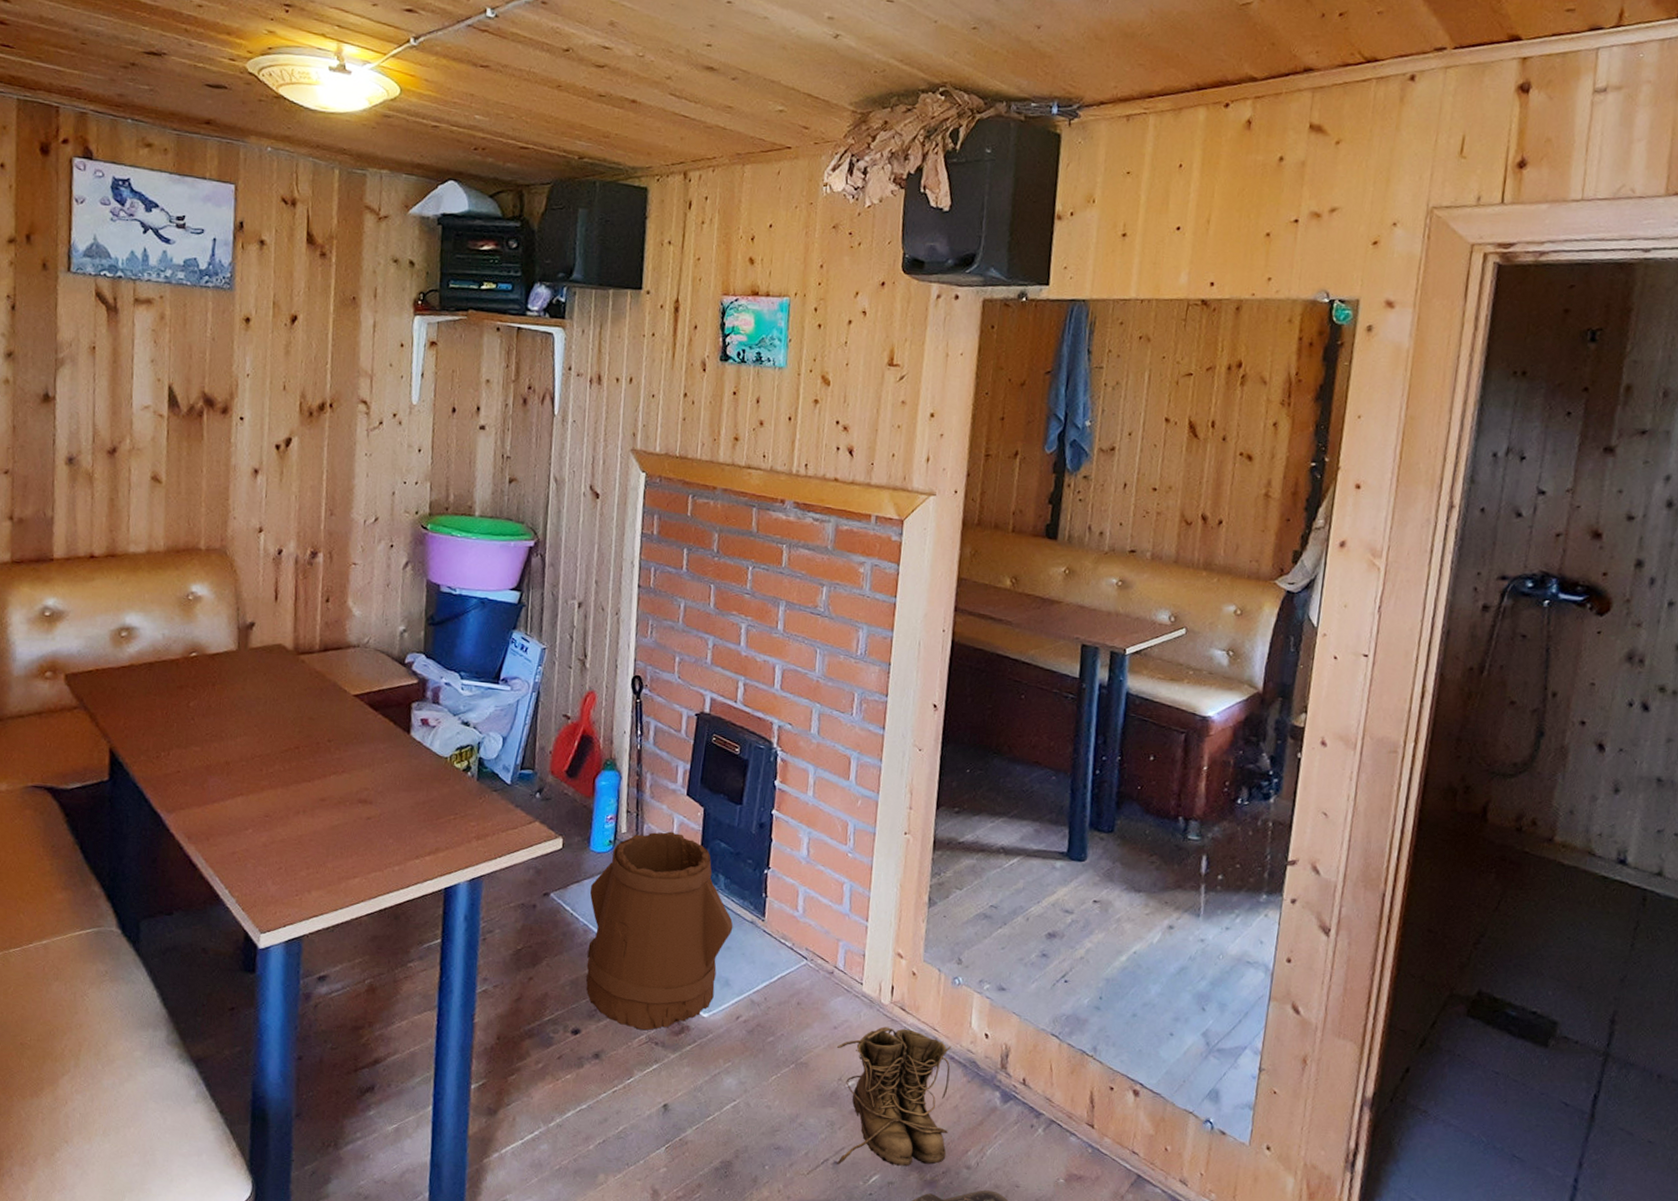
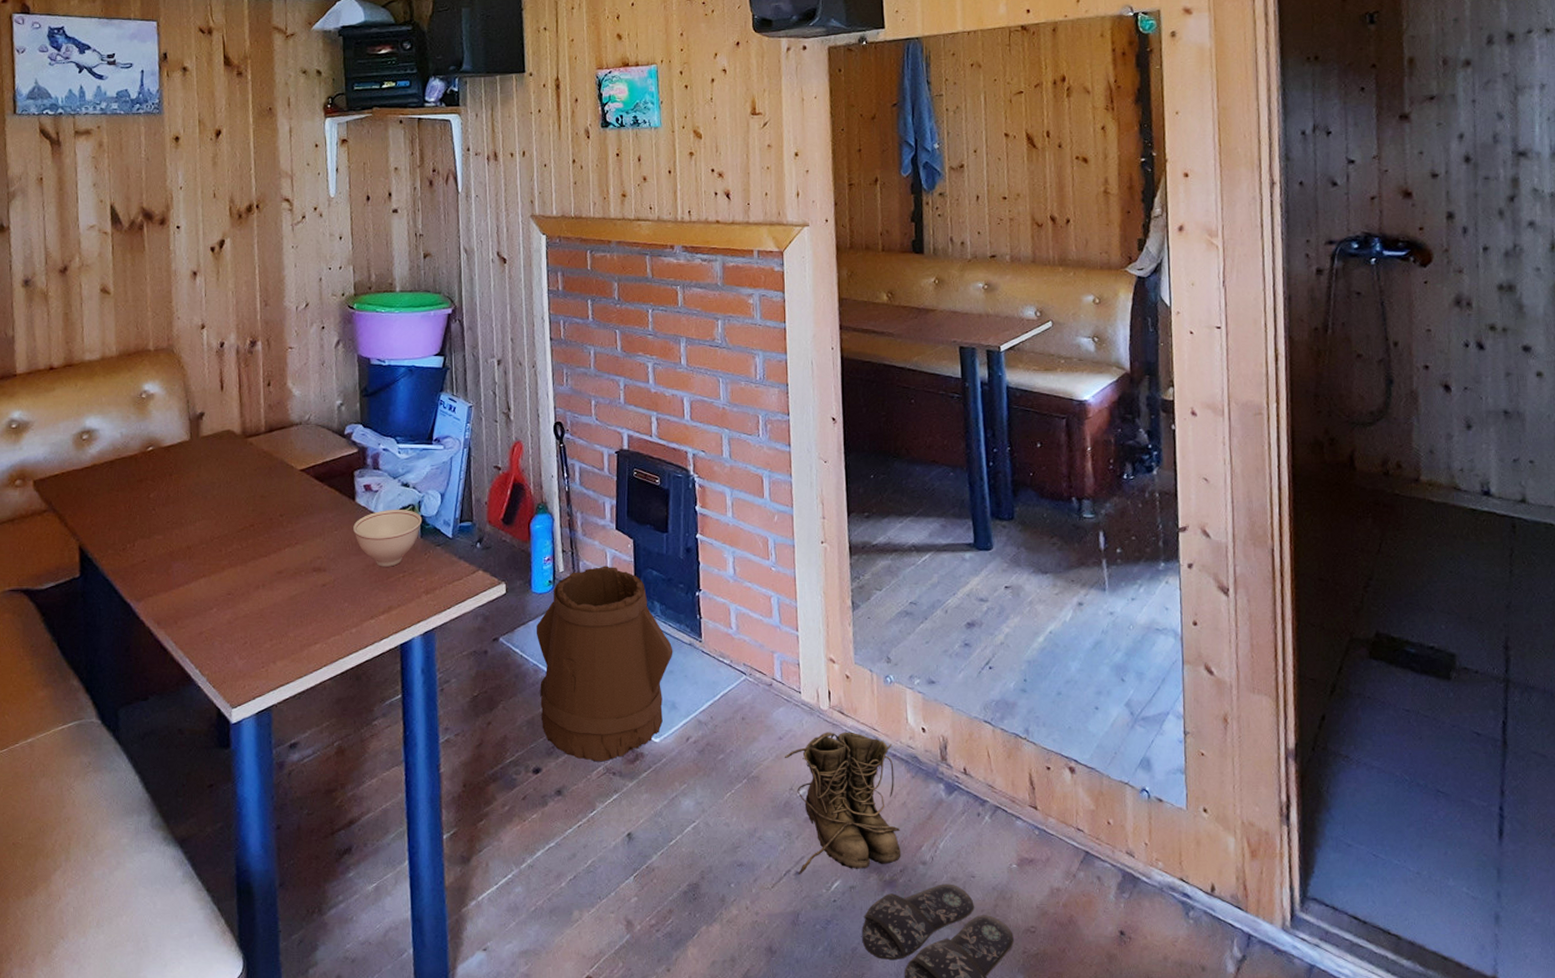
bowl: none [404,747,481,807] -> present [352,509,423,567]

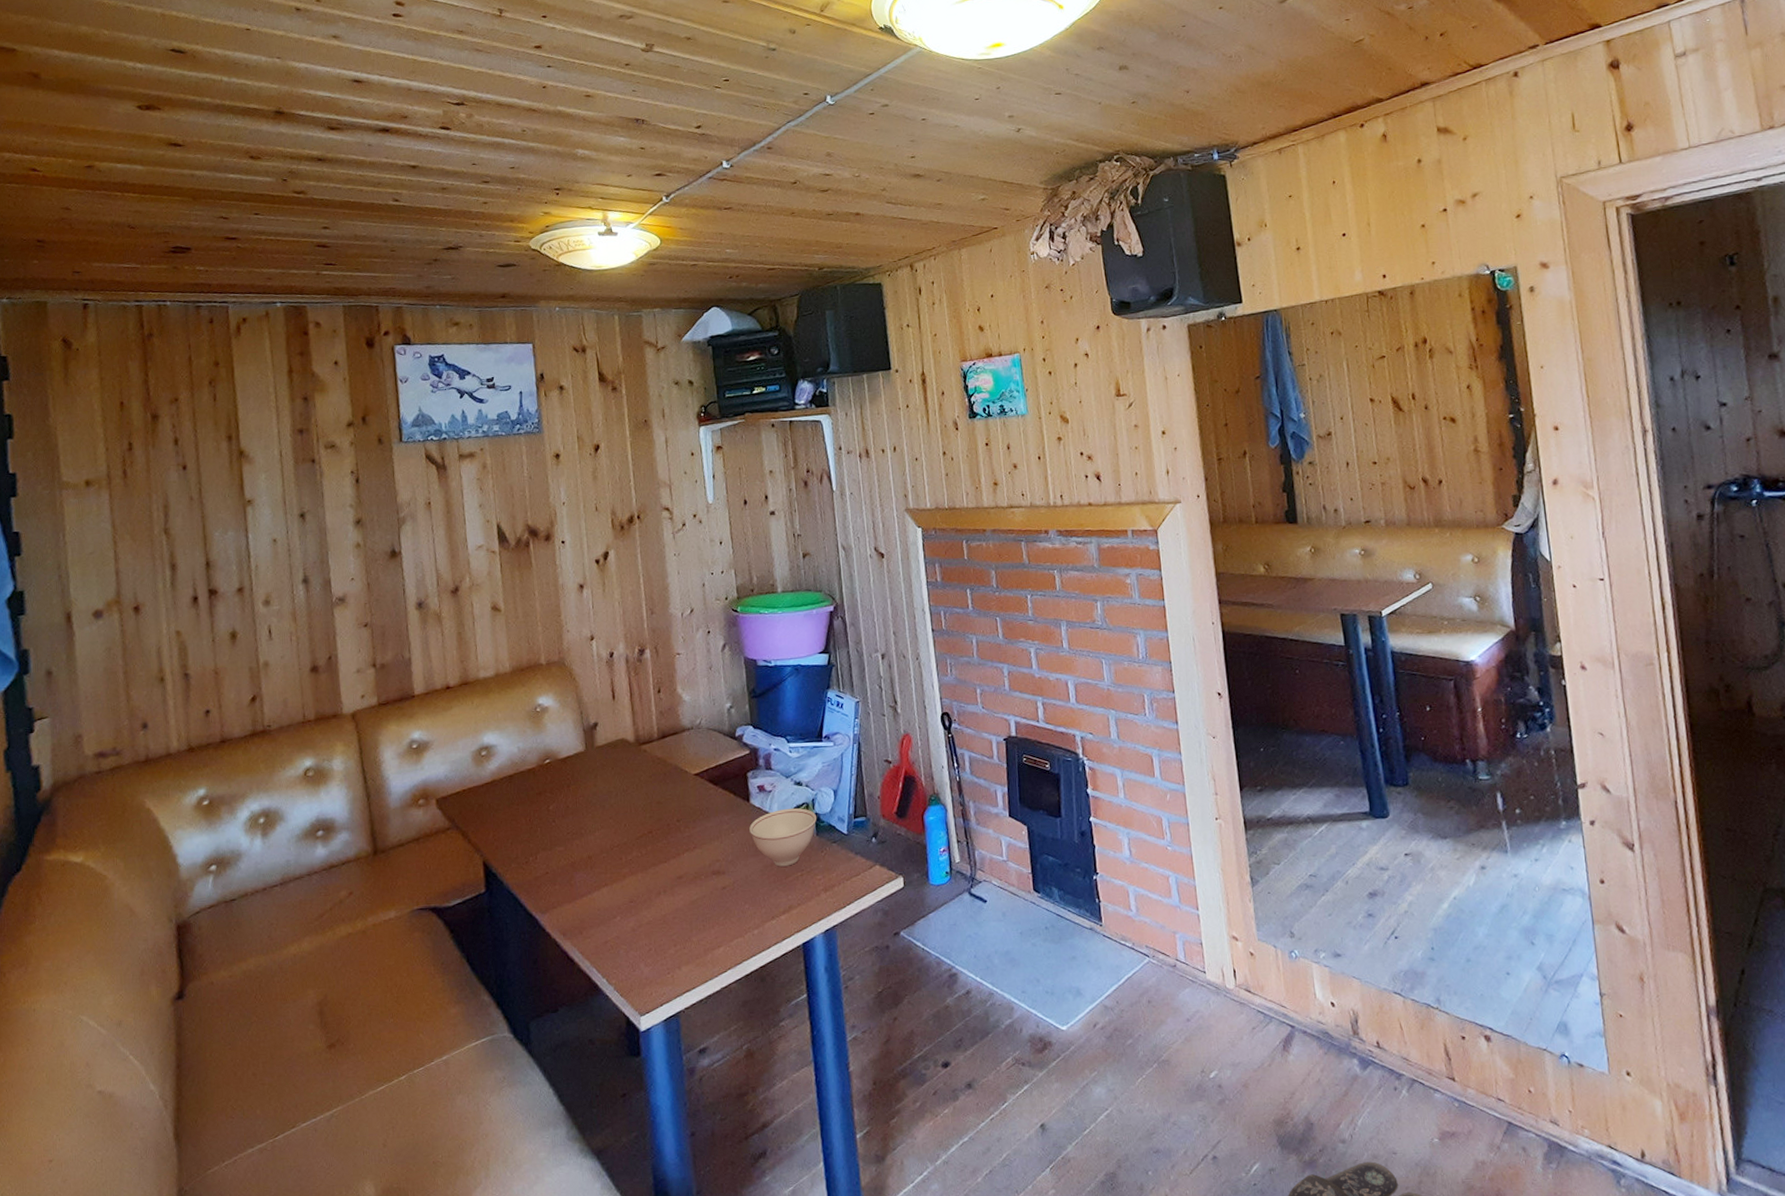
bucket: present [536,566,673,762] -> none [936,854,1075,1053]
boot: present [784,732,901,874] -> none [1193,1010,1320,1159]

